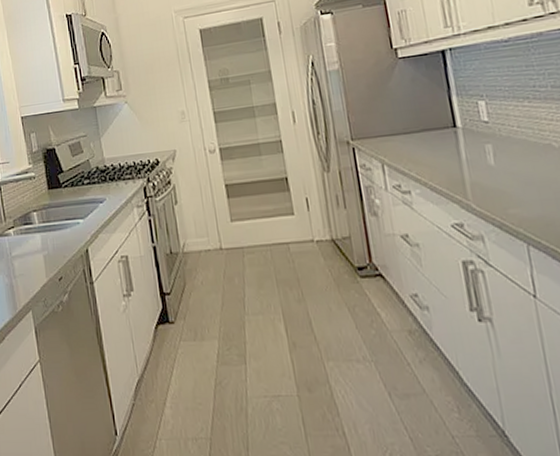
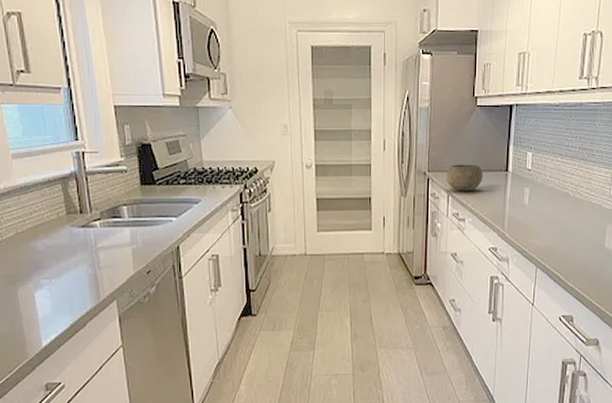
bowl: none [374,124,424,159] -> present [446,164,483,191]

